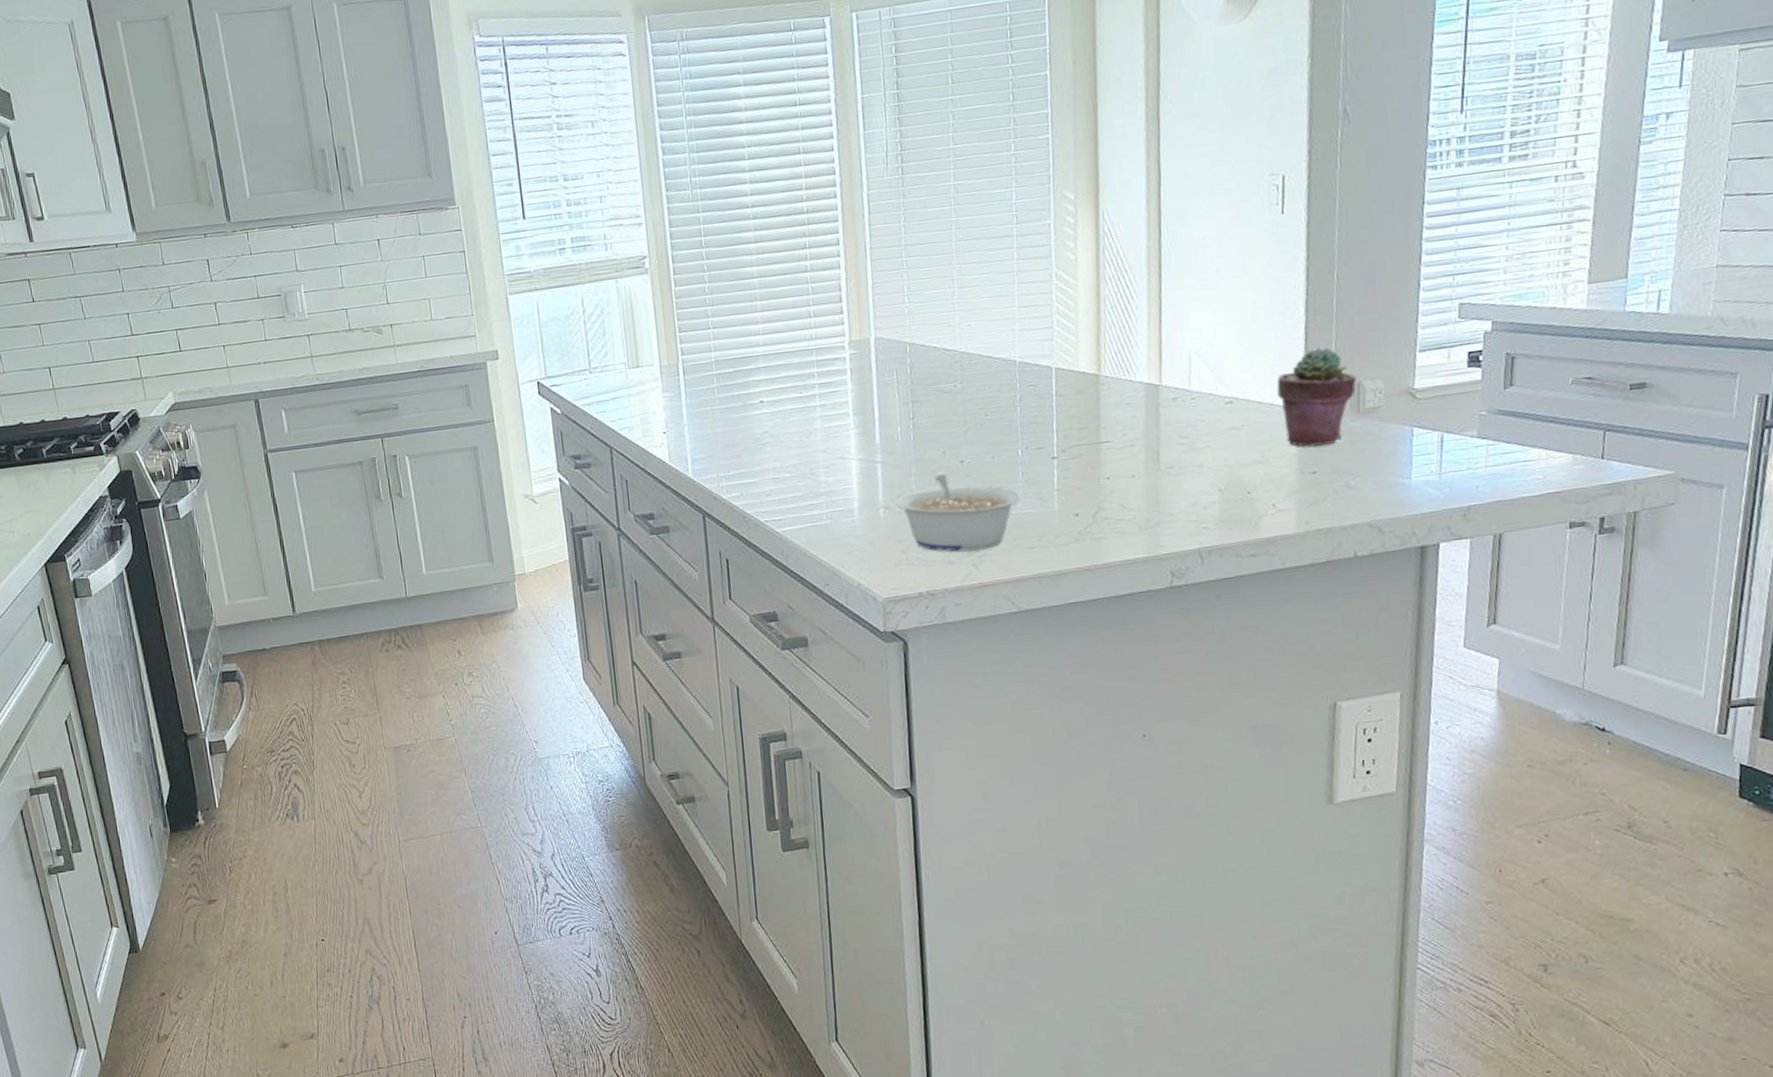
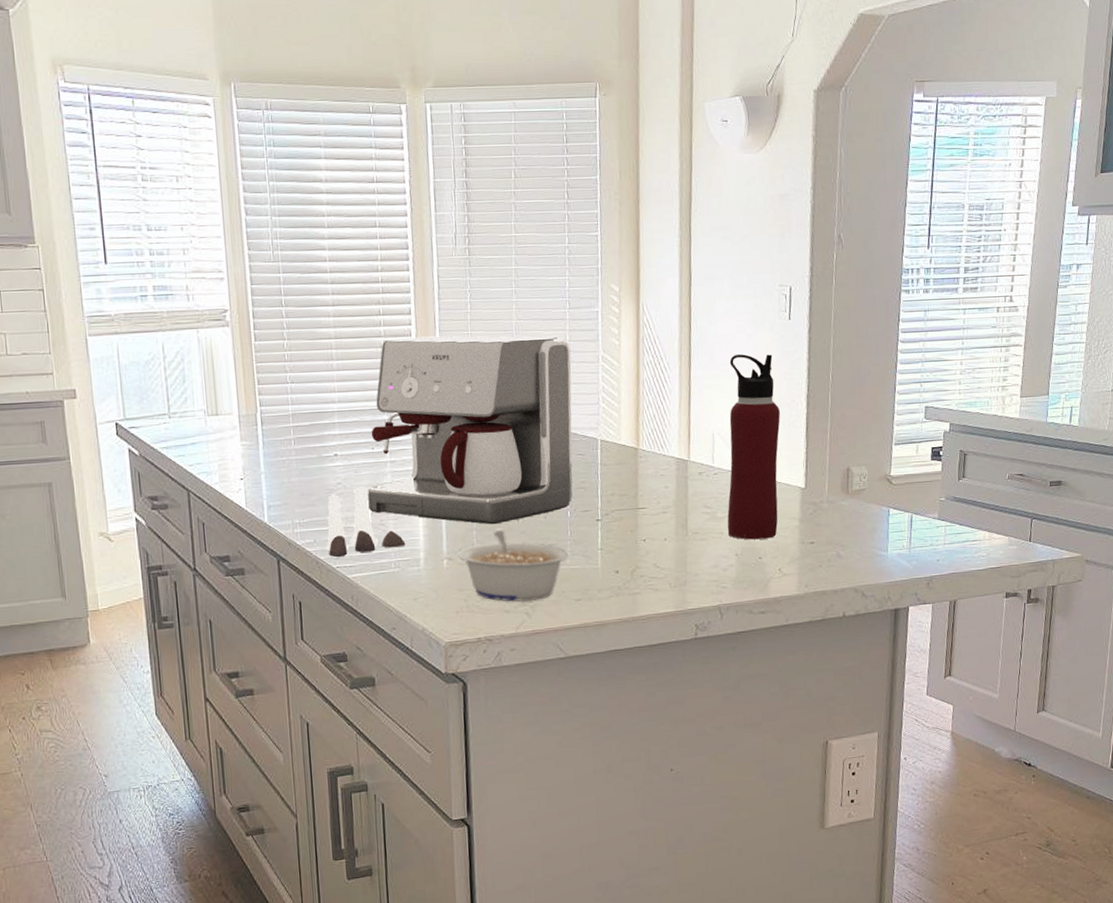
salt and pepper shaker set: none [752,434,838,511] -> present [325,486,406,558]
coffee maker: none [796,256,1024,469] -> present [367,336,573,525]
water bottle: none [1208,256,1272,473] -> present [727,353,780,540]
potted succulent: present [1276,347,1357,447] -> none [783,436,846,521]

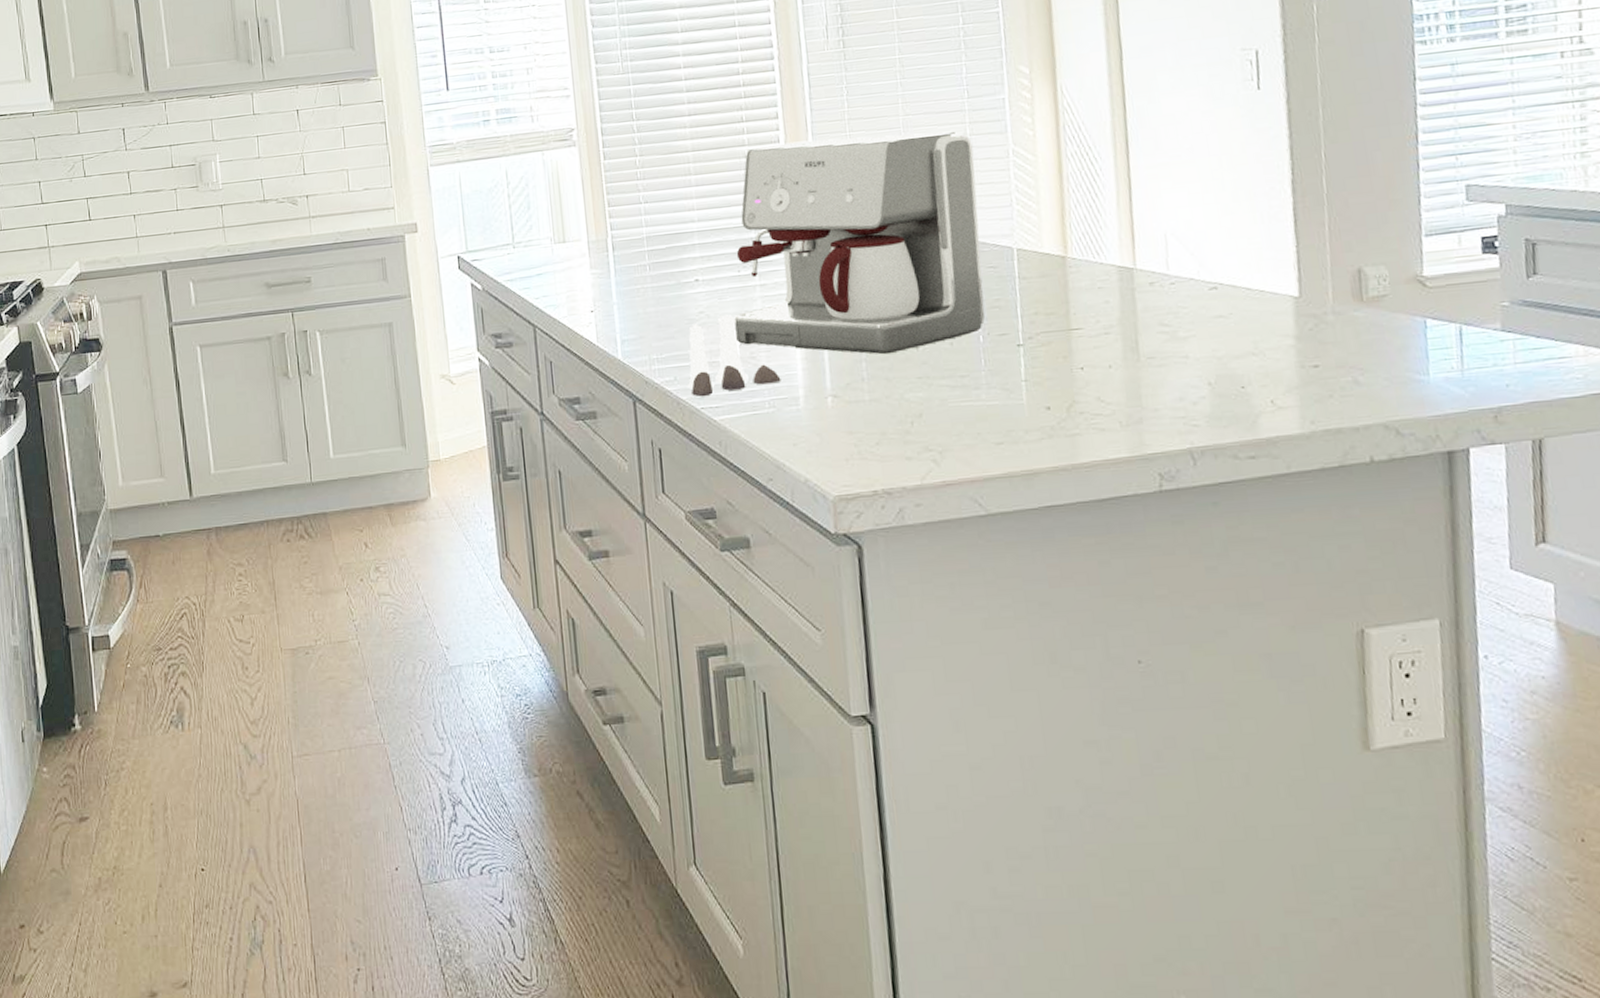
legume: present [458,529,570,602] -> none [844,360,986,447]
water bottle: present [727,353,780,540] -> none [1180,133,1265,365]

